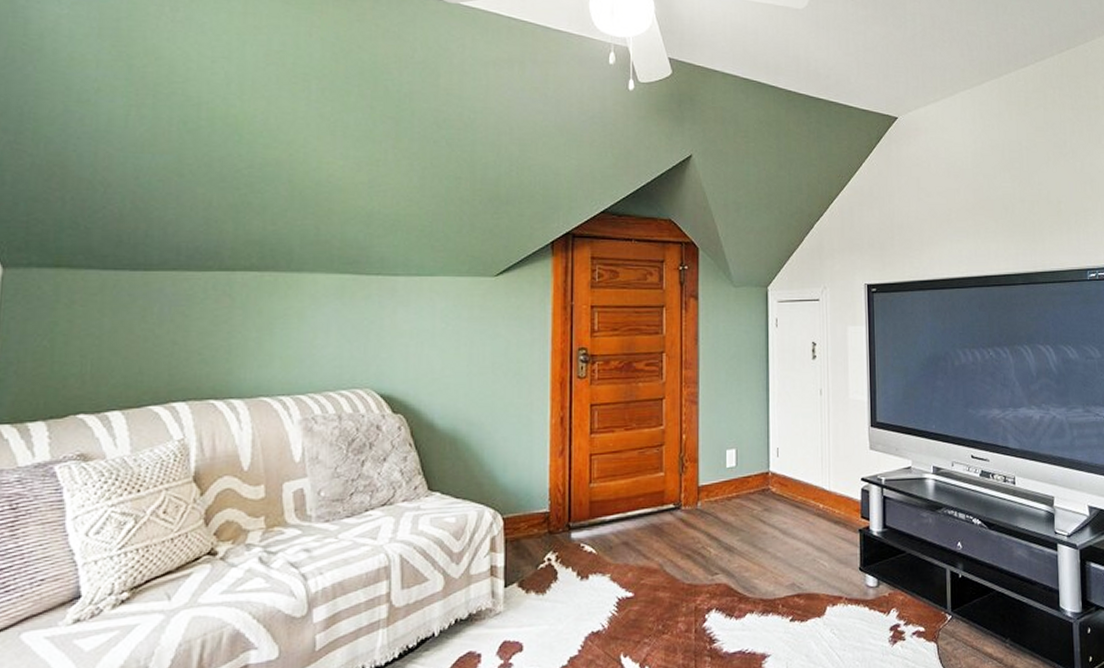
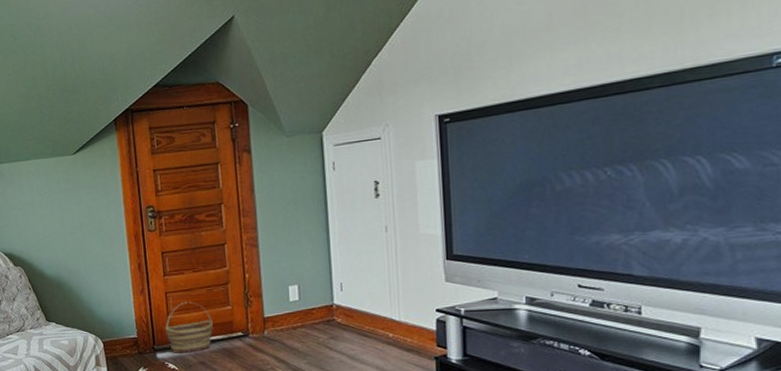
basket: none [585,466,642,533] -> present [165,301,213,354]

